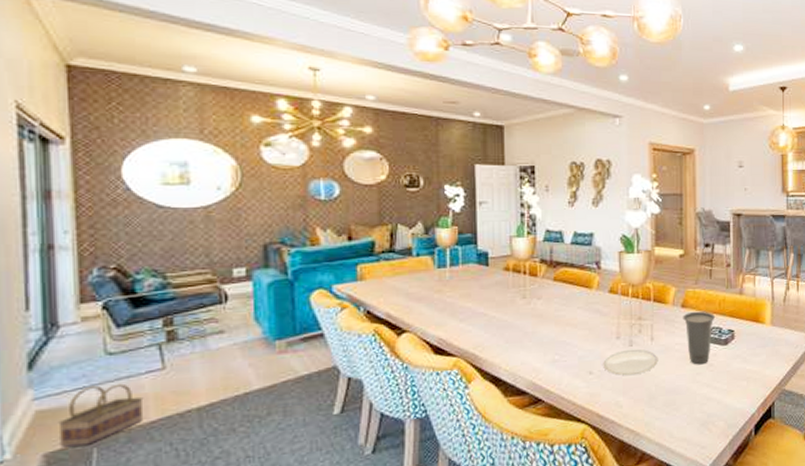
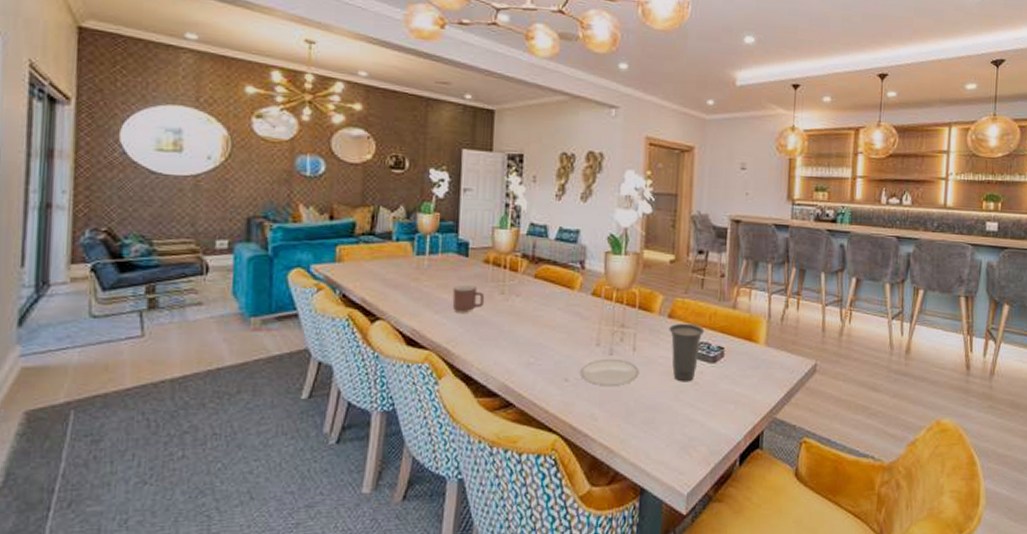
basket: present [58,383,144,447] -> none [40,347,121,406]
mug: none [476,292,508,319] -> present [452,284,485,313]

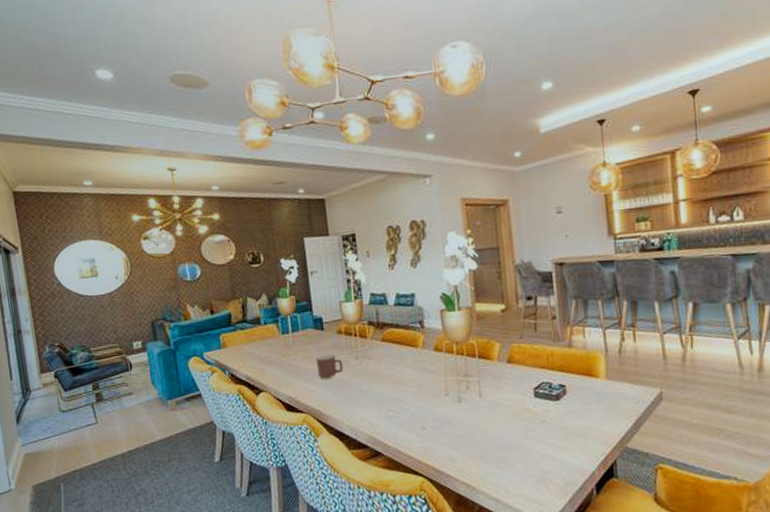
plate: present [580,358,640,387] -> none [434,405,489,432]
cup: present [669,323,704,382] -> none [509,366,544,421]

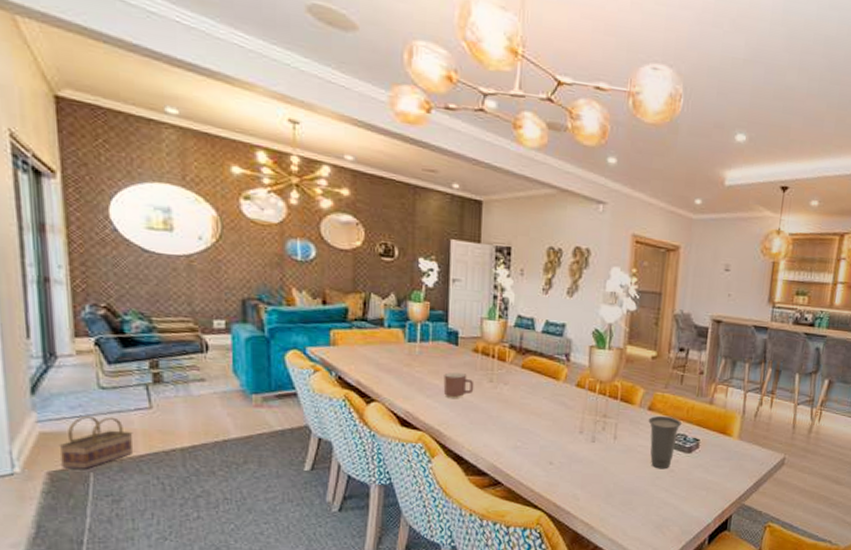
basket: none [38,434,88,481] -> present [59,415,133,469]
cup: none [509,366,544,421] -> present [648,415,681,469]

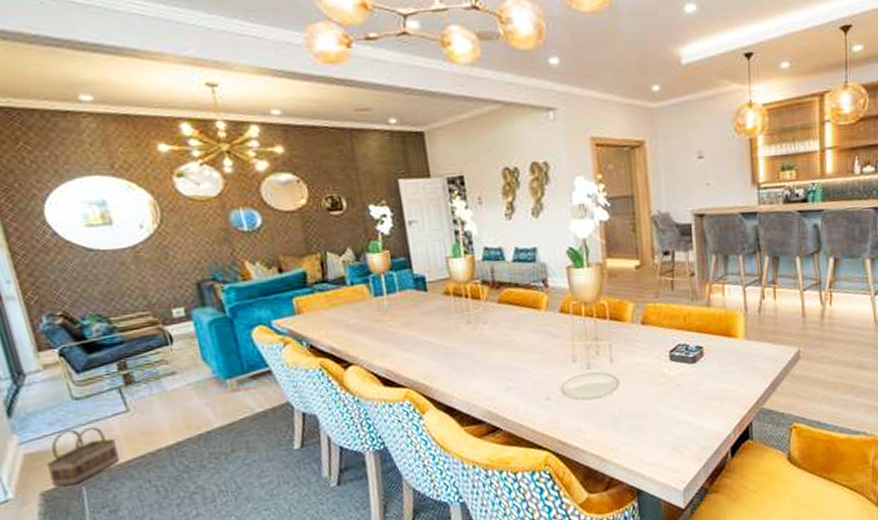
mug: present [443,372,474,398] -> none [418,318,453,348]
plate: none [564,445,620,471] -> present [560,371,620,401]
cup: present [648,415,681,469] -> none [644,327,680,386]

